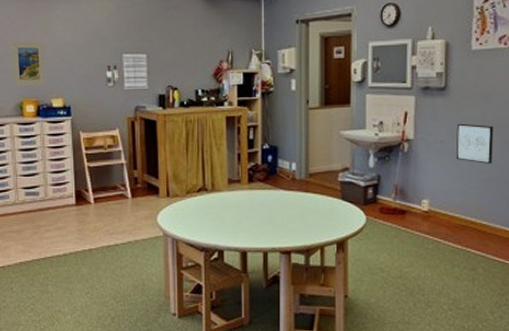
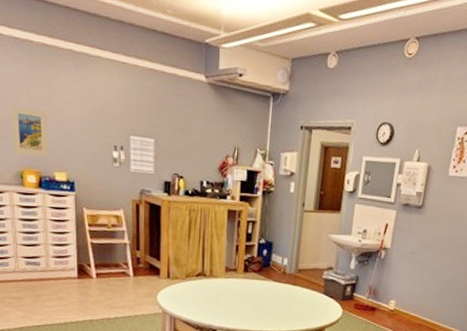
wall art: present [456,123,494,164] -> none [422,238,456,276]

